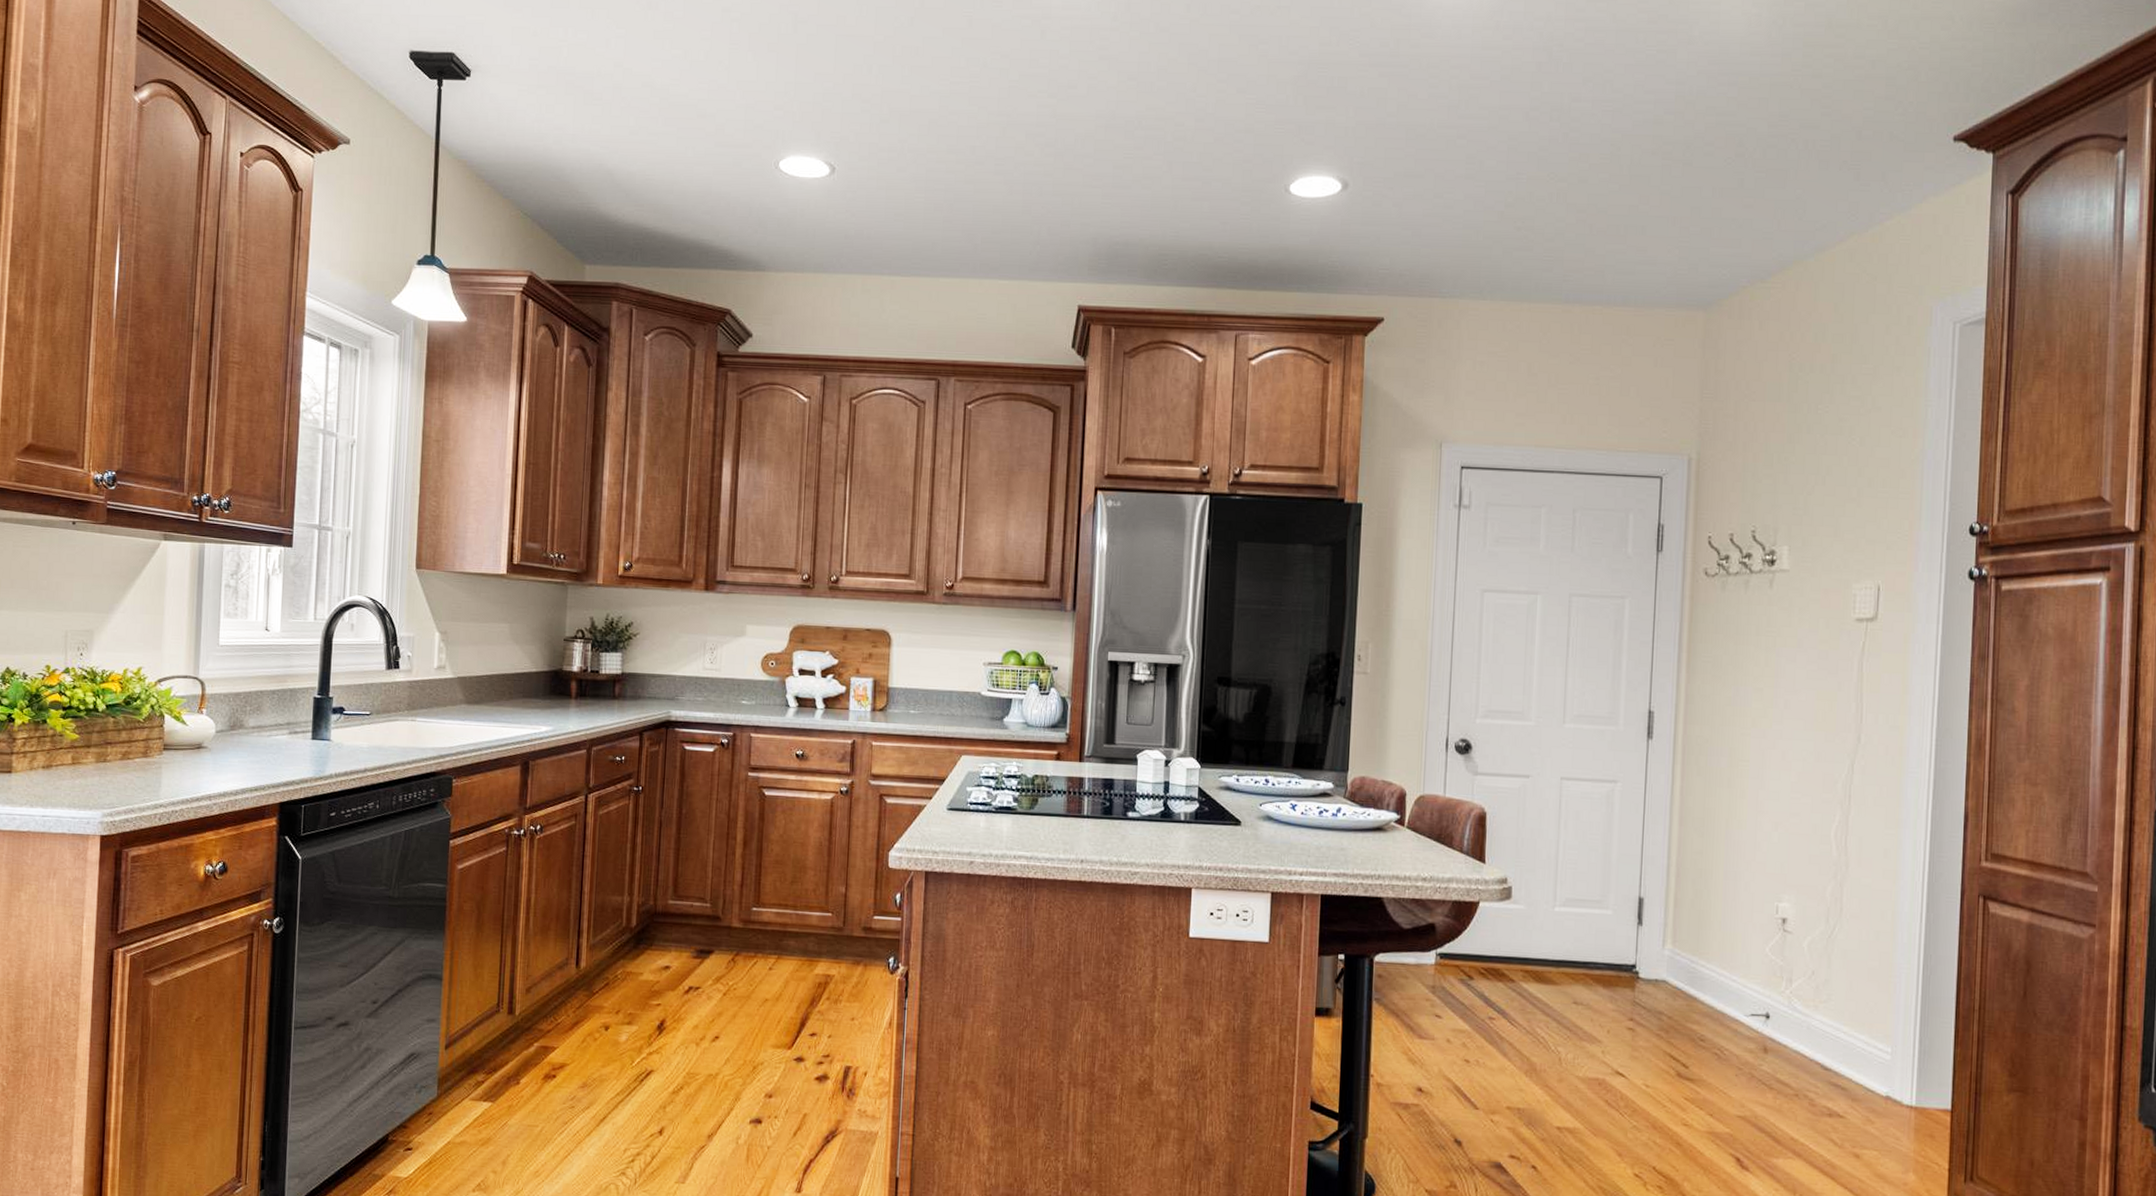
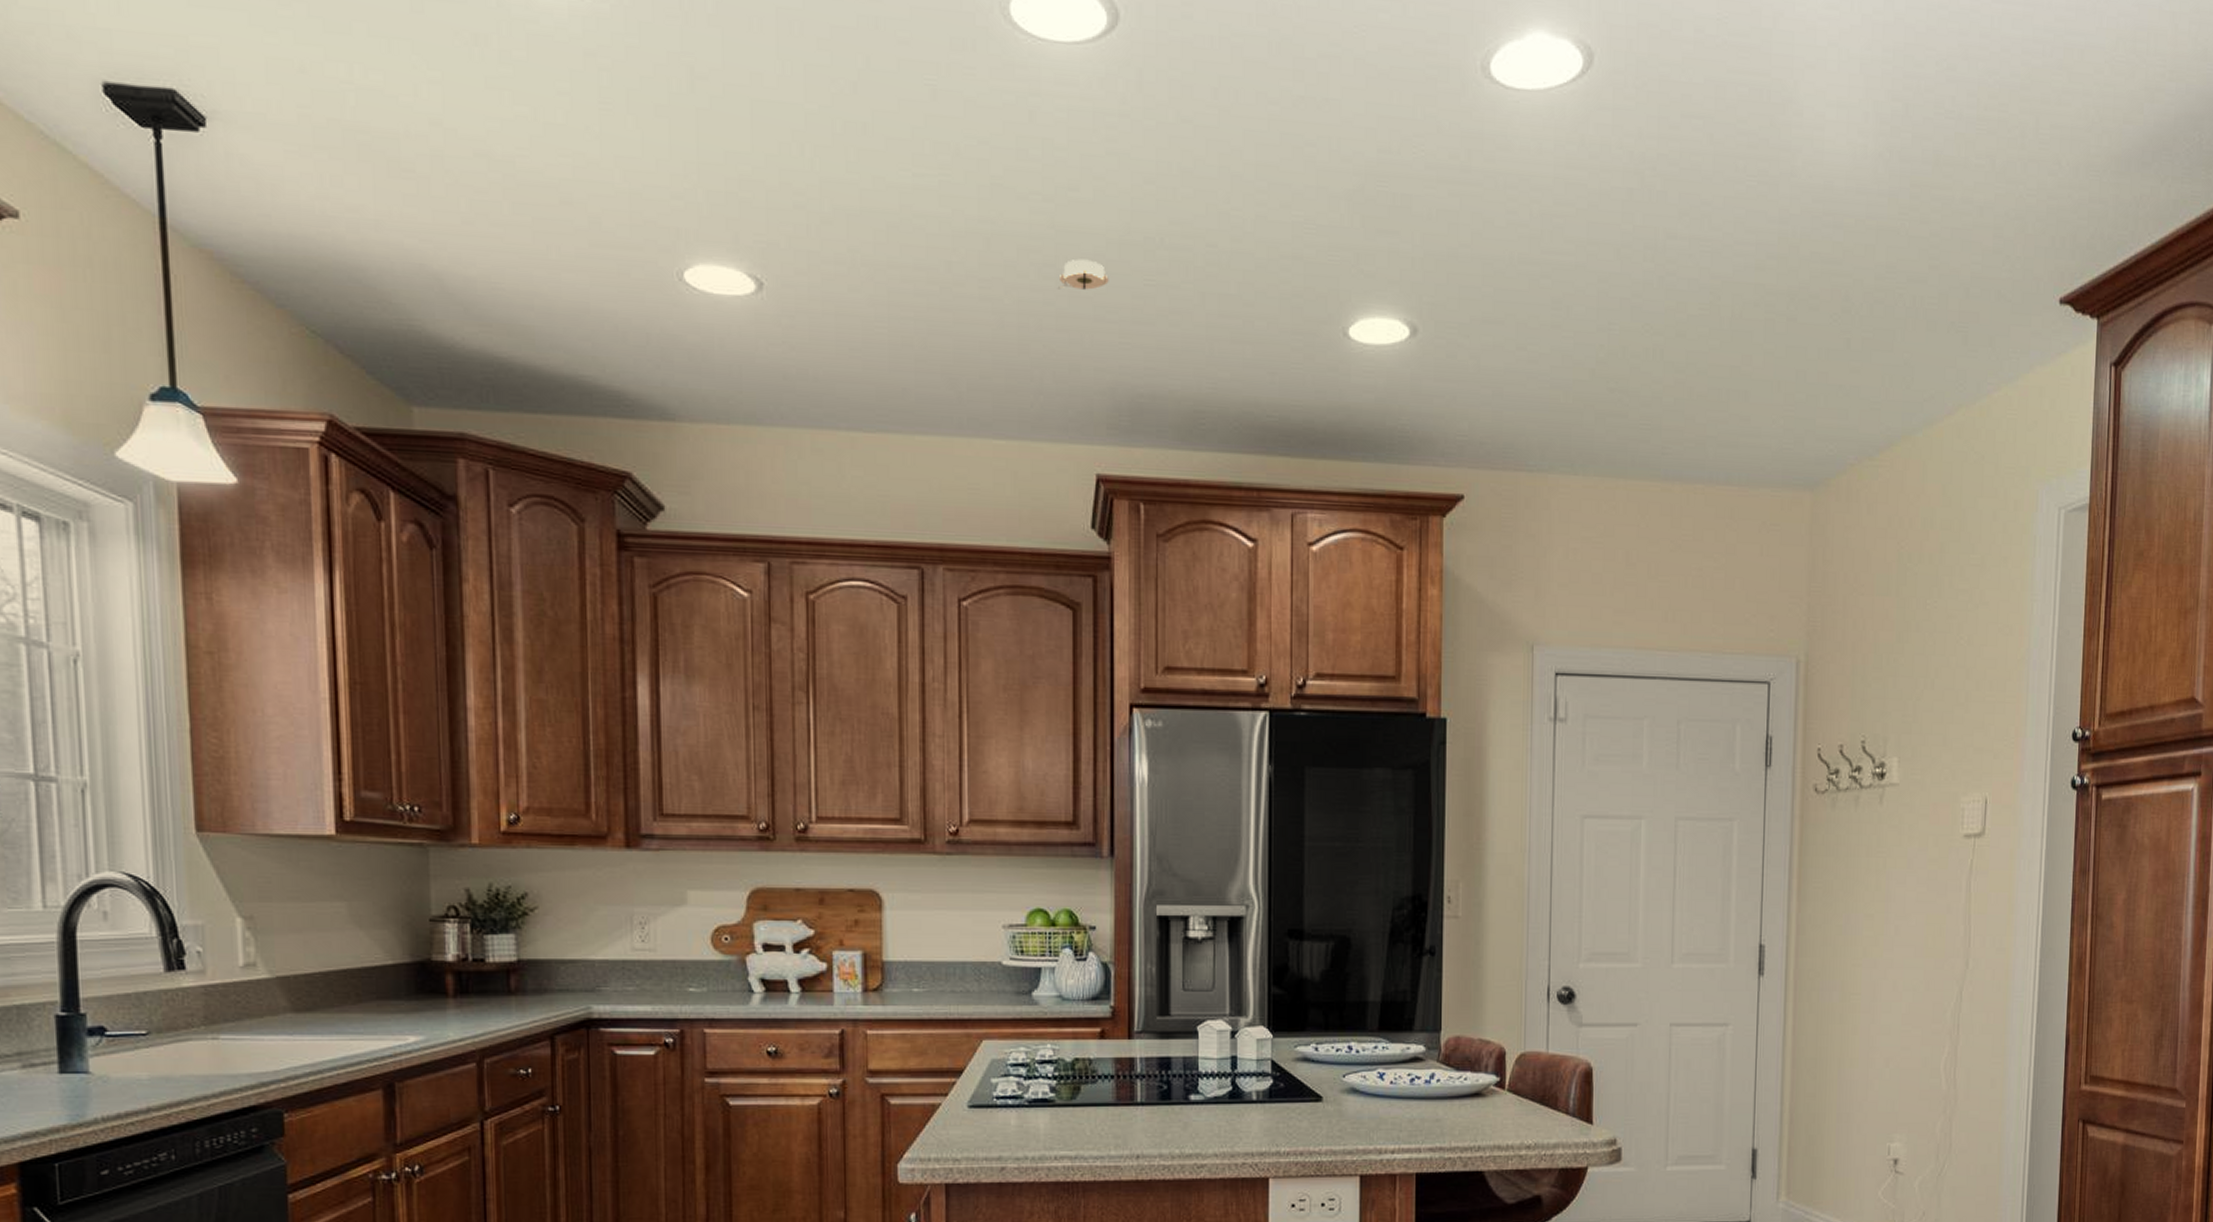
smoke detector: none [1056,140,1096,164] -> present [1058,259,1109,290]

